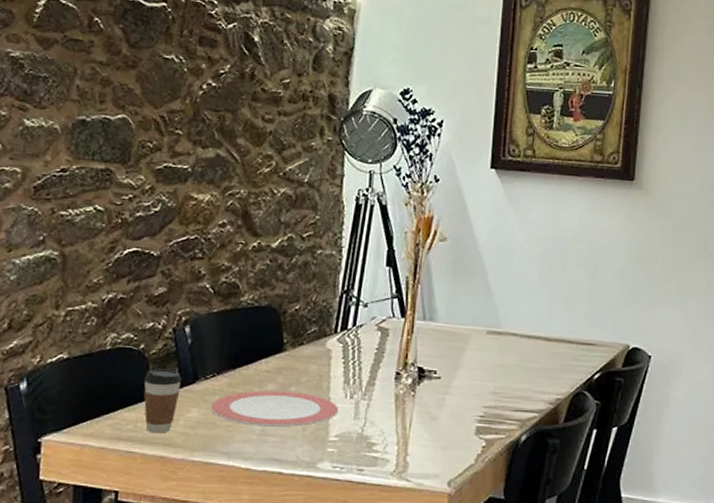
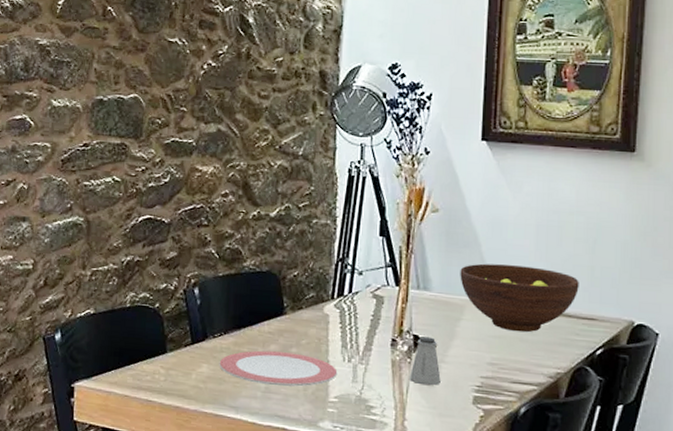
coffee cup: present [143,369,181,433] -> none [159,326,192,386]
saltshaker: none [413,369,444,417] -> present [410,337,441,385]
fruit bowl: none [466,292,580,360] -> present [460,263,579,333]

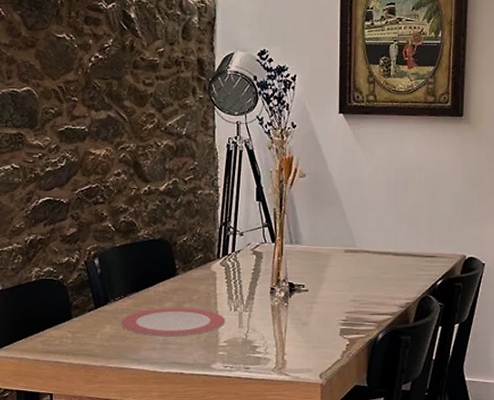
saltshaker: present [410,337,441,385] -> none [287,283,313,323]
fruit bowl: present [460,263,579,333] -> none [325,217,422,272]

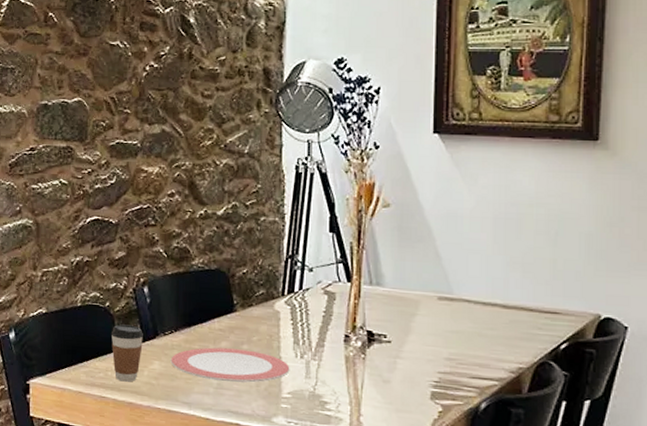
coffee cup: none [64,294,95,346] -> present [110,324,143,382]

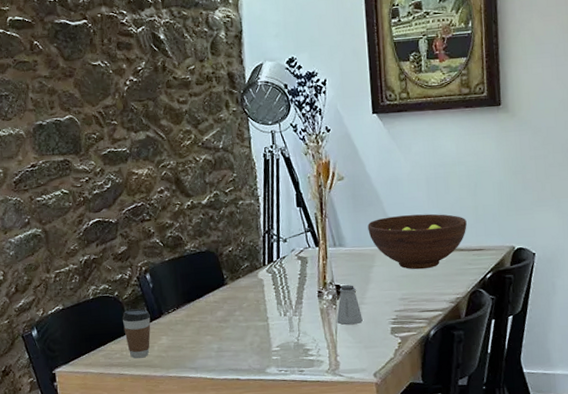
plate: present [170,347,290,383] -> none [176,315,277,345]
saltshaker: none [364,332,397,381] -> present [336,285,363,325]
fruit bowl: none [414,258,541,327] -> present [367,213,467,270]

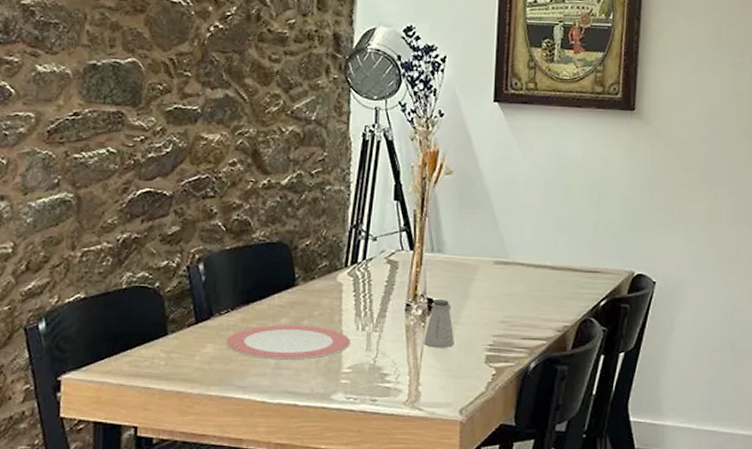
coffee cup: present [122,308,151,359] -> none [159,306,196,369]
plate: none [176,315,277,345] -> present [225,325,351,360]
fruit bowl: present [367,213,467,270] -> none [473,223,585,289]

